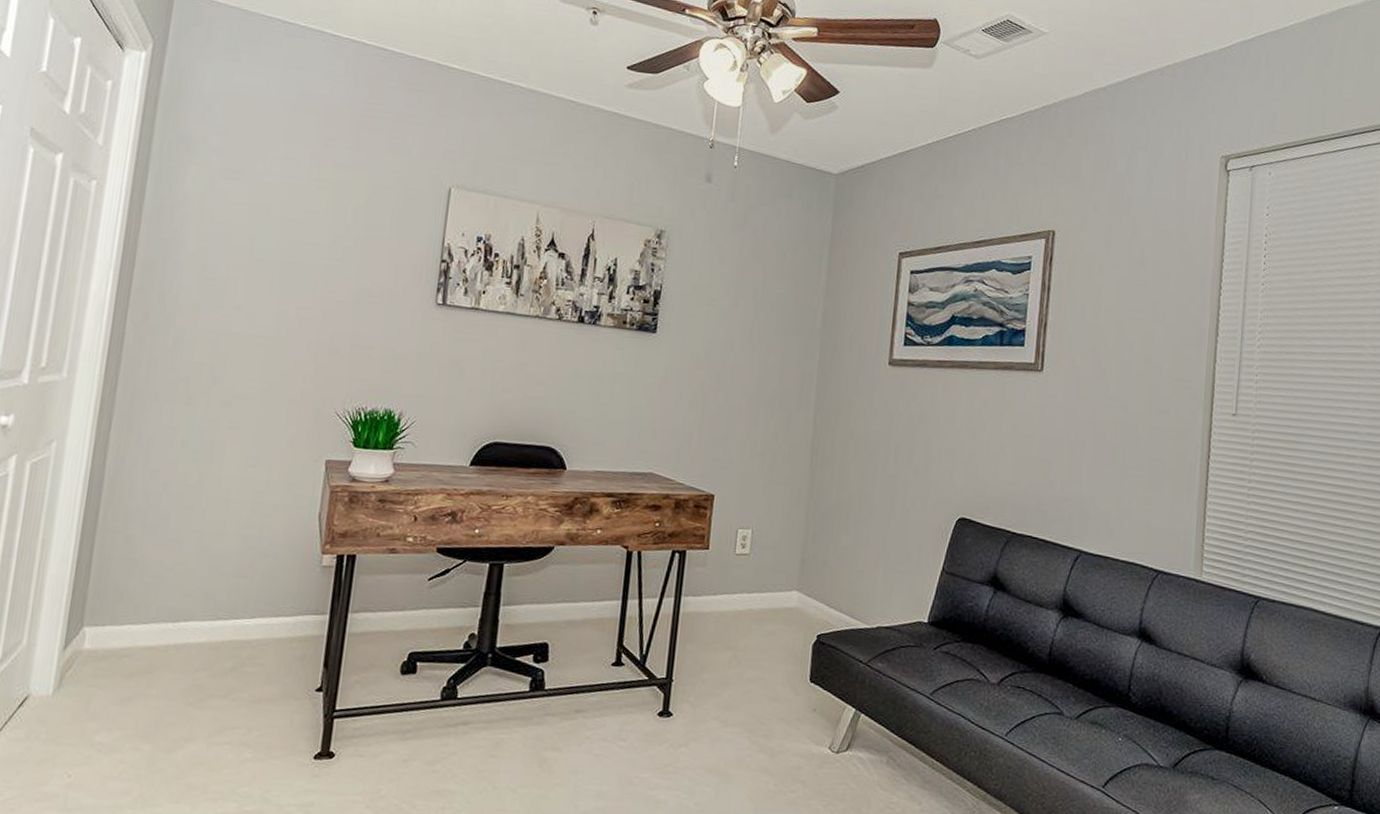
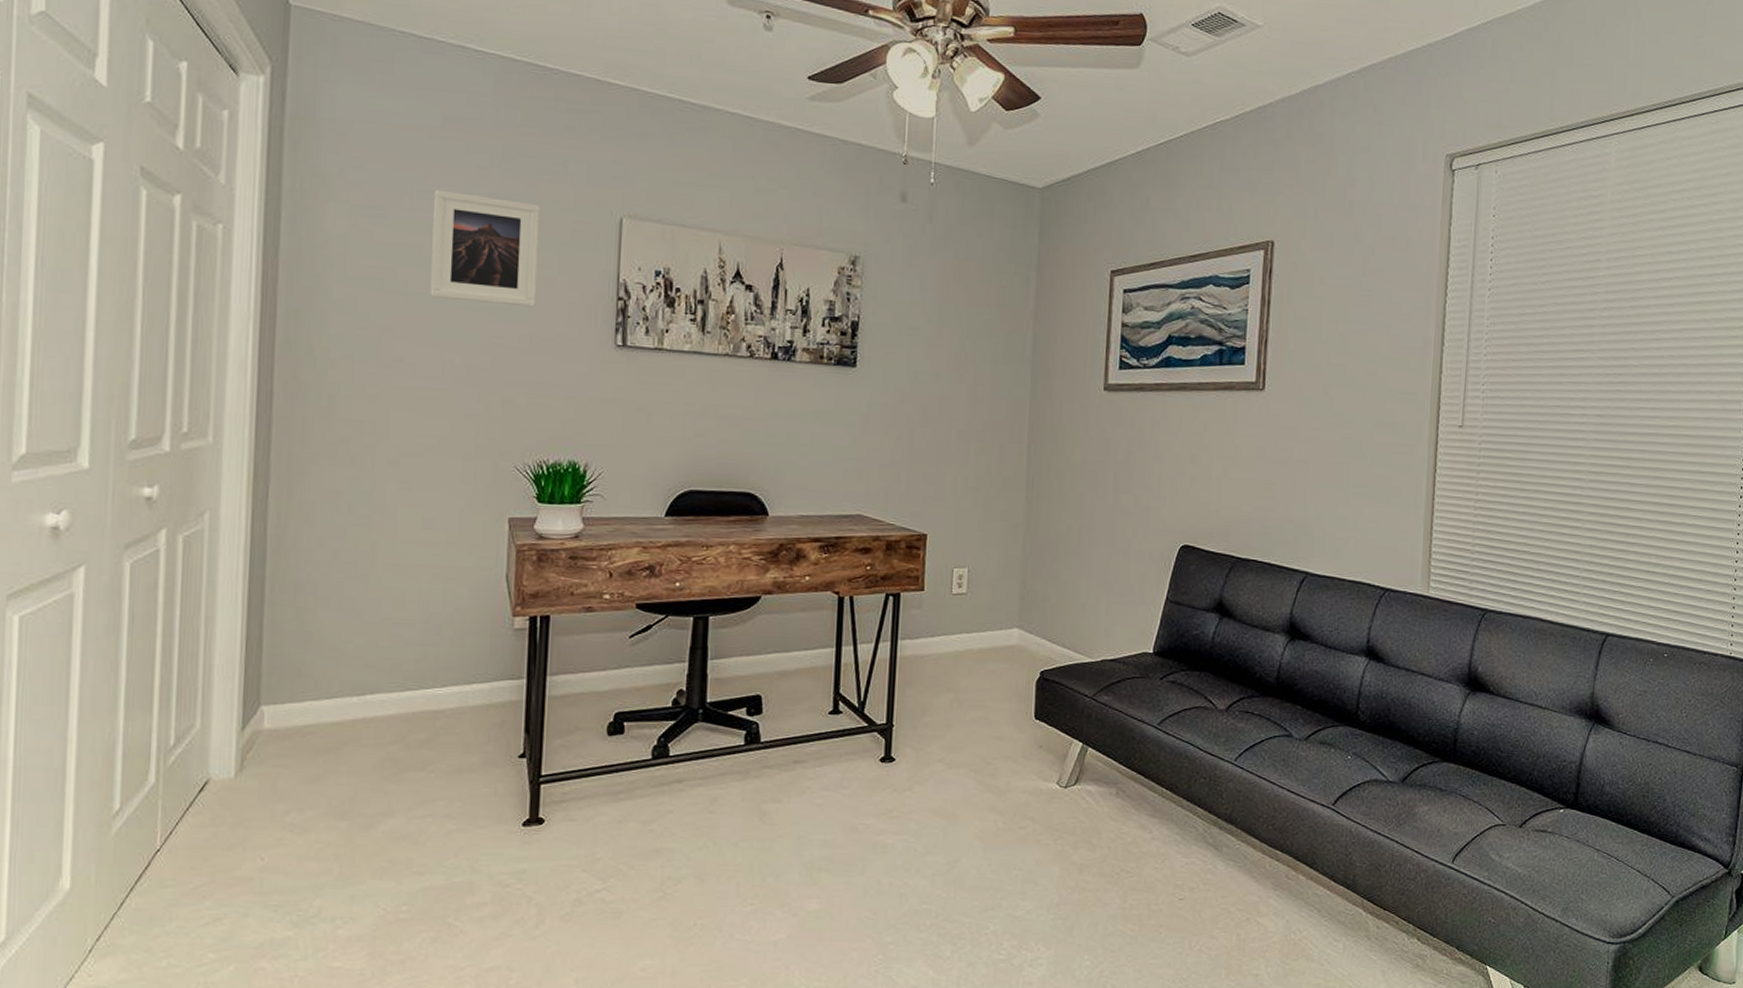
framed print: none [273,156,378,266] -> present [430,189,540,307]

